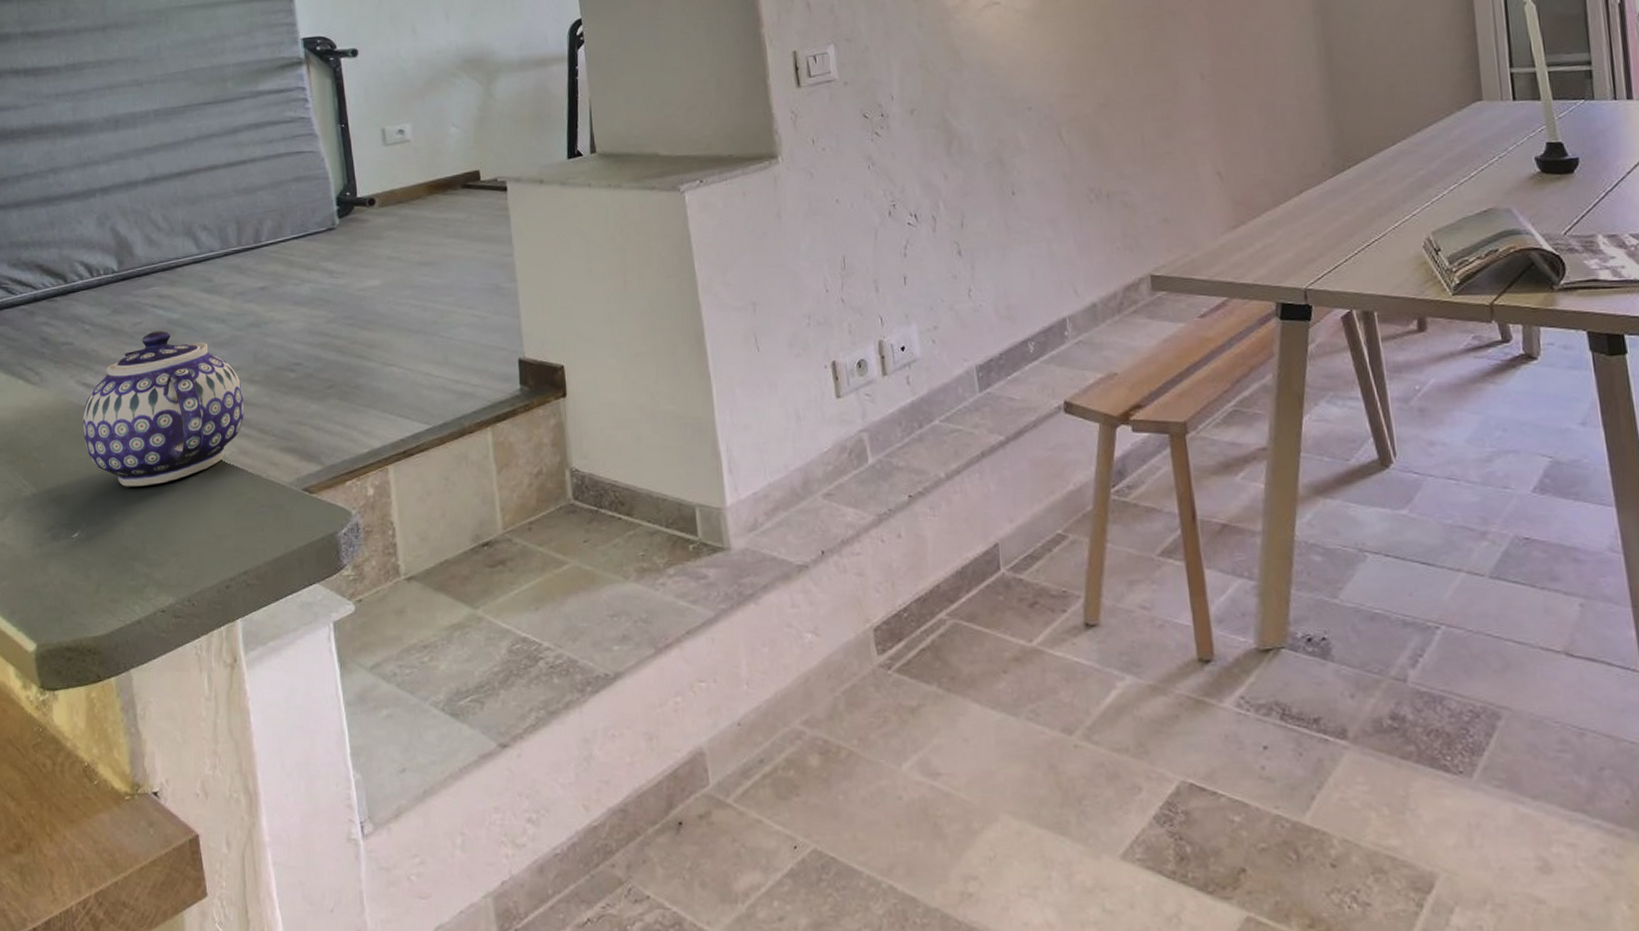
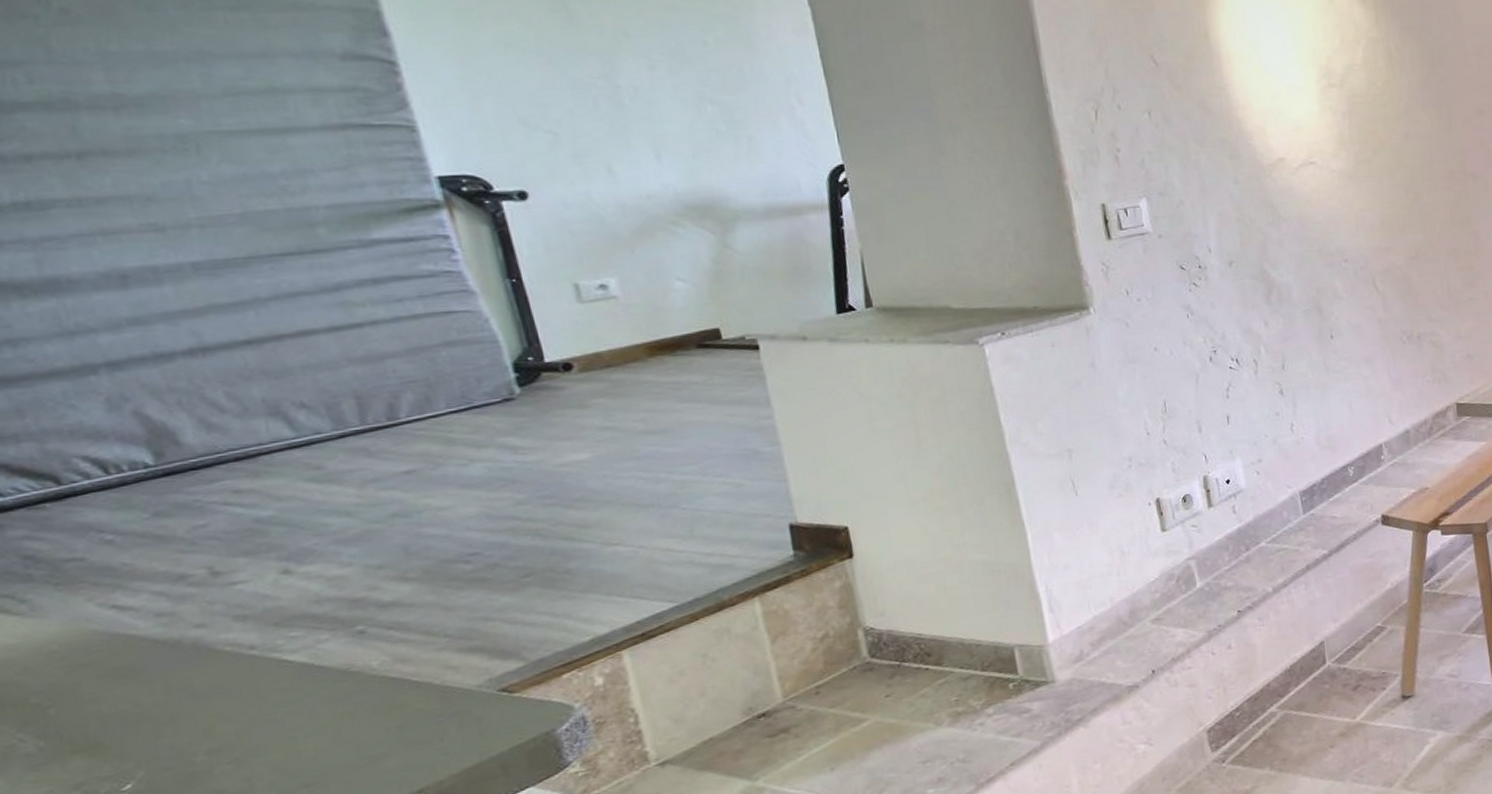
teapot: present [82,330,244,487] -> none [117,531,397,721]

